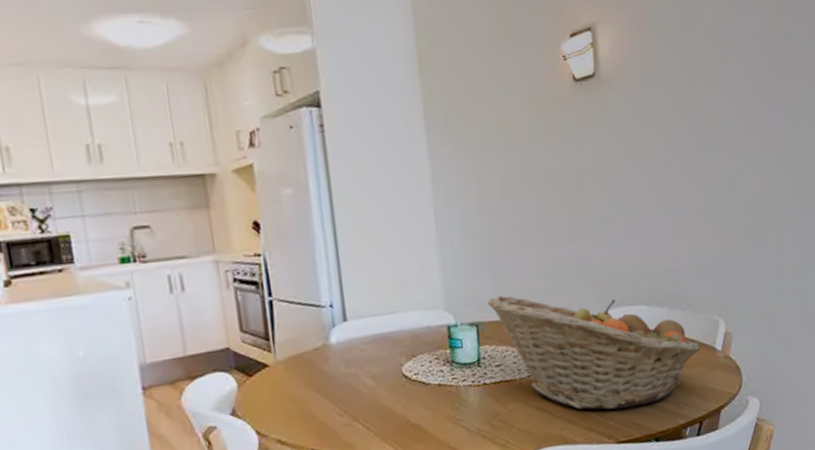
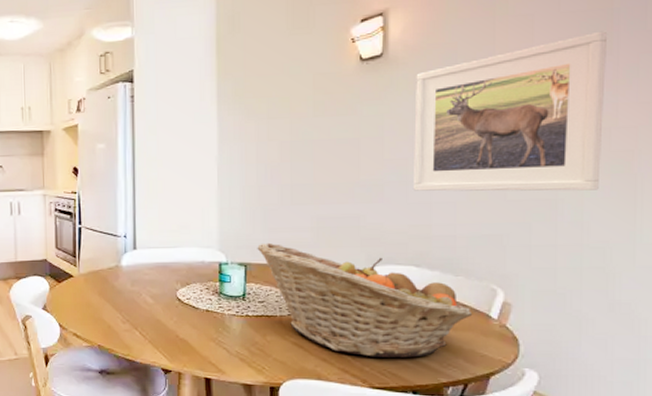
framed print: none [628,53,791,224] -> present [412,31,608,192]

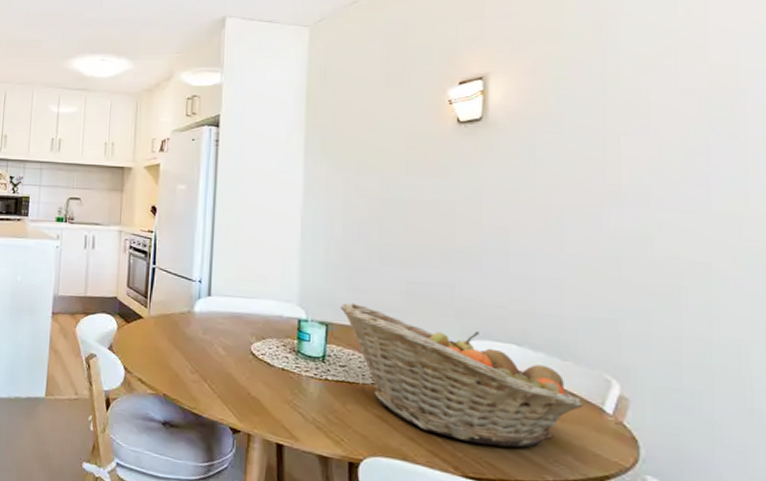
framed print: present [412,31,608,192] -> none [514,112,734,281]

